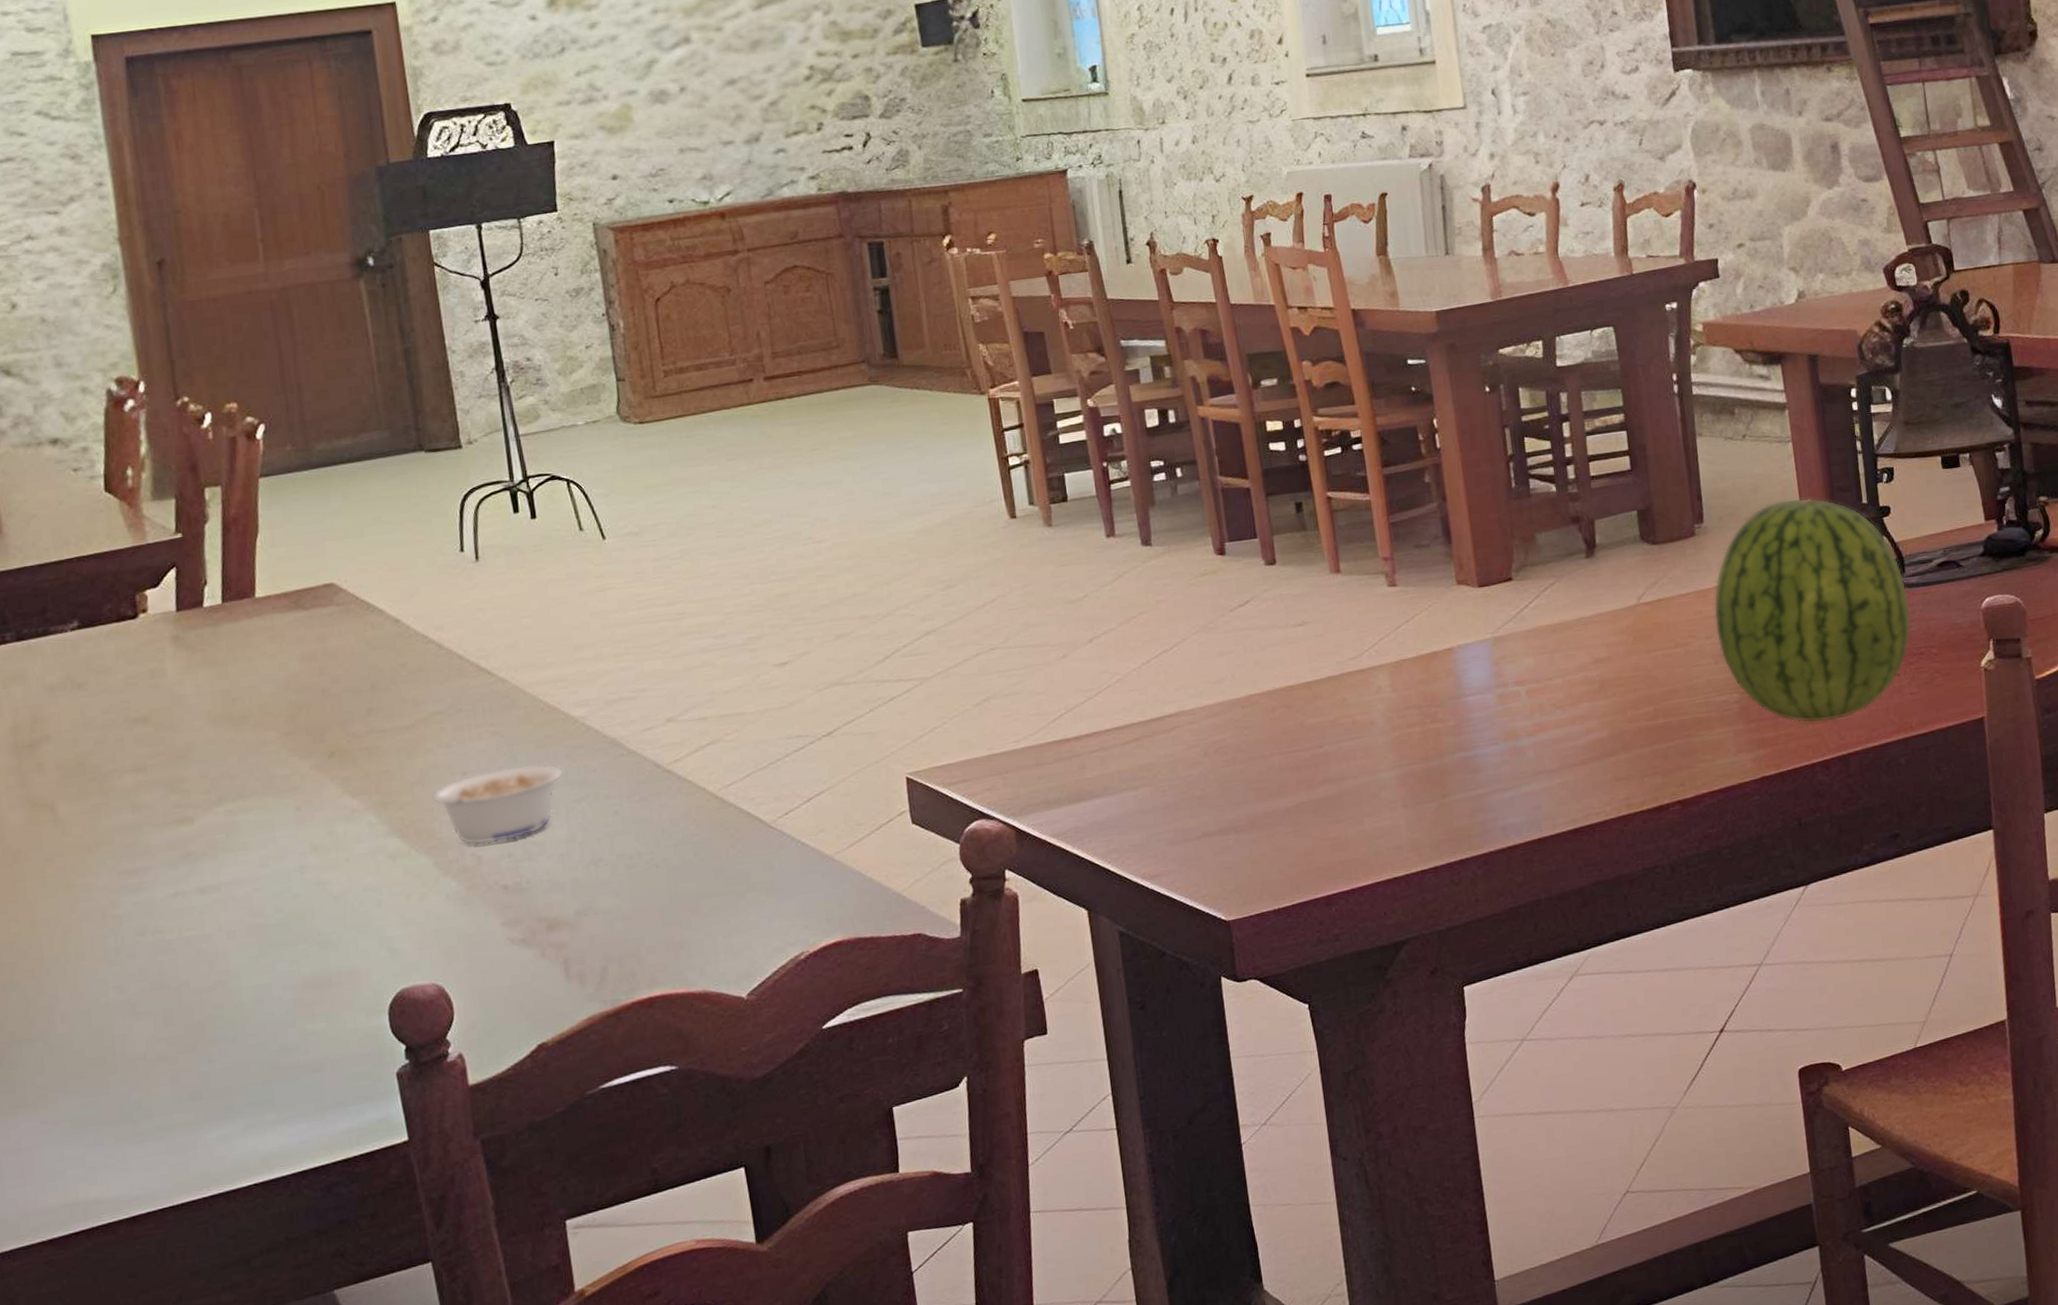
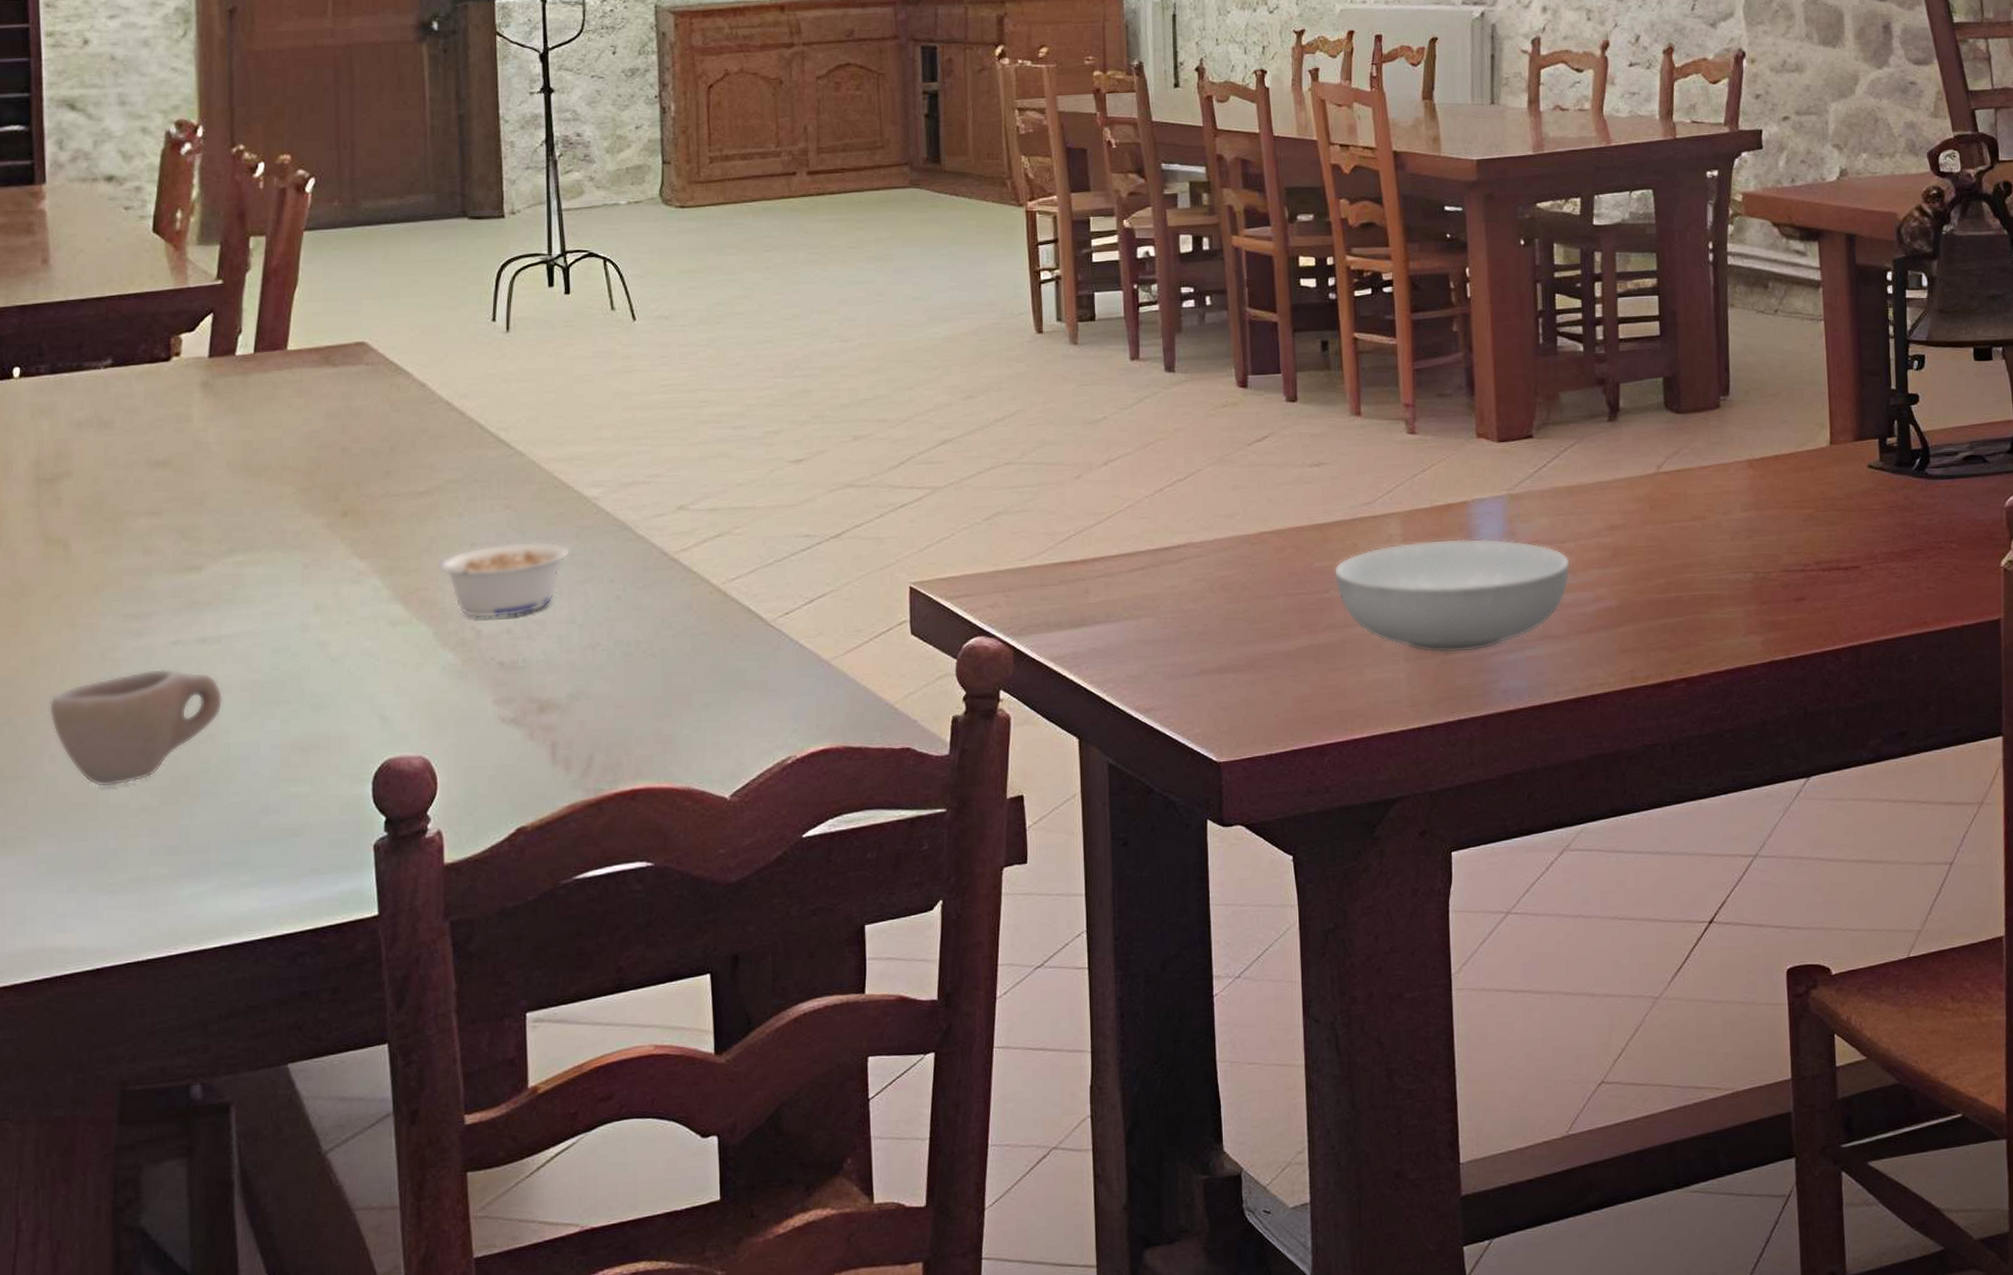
cup: none [54,920,230,1042] -> present [48,668,223,788]
serving bowl: none [1325,681,1560,798] -> present [1333,538,1571,654]
fruit: present [1713,498,1911,723] -> none [1733,378,1933,610]

